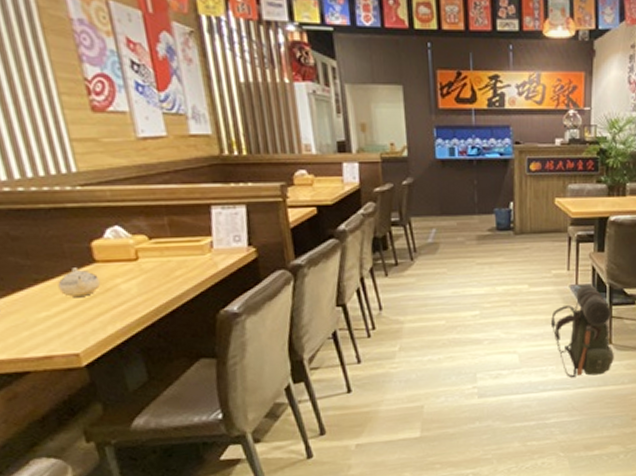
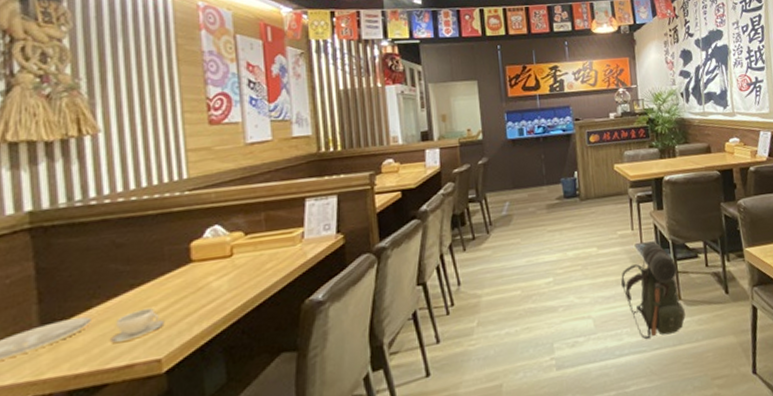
teacup: none [24,304,77,335] -> present [111,307,165,343]
teapot: present [58,268,101,298] -> none [152,269,194,300]

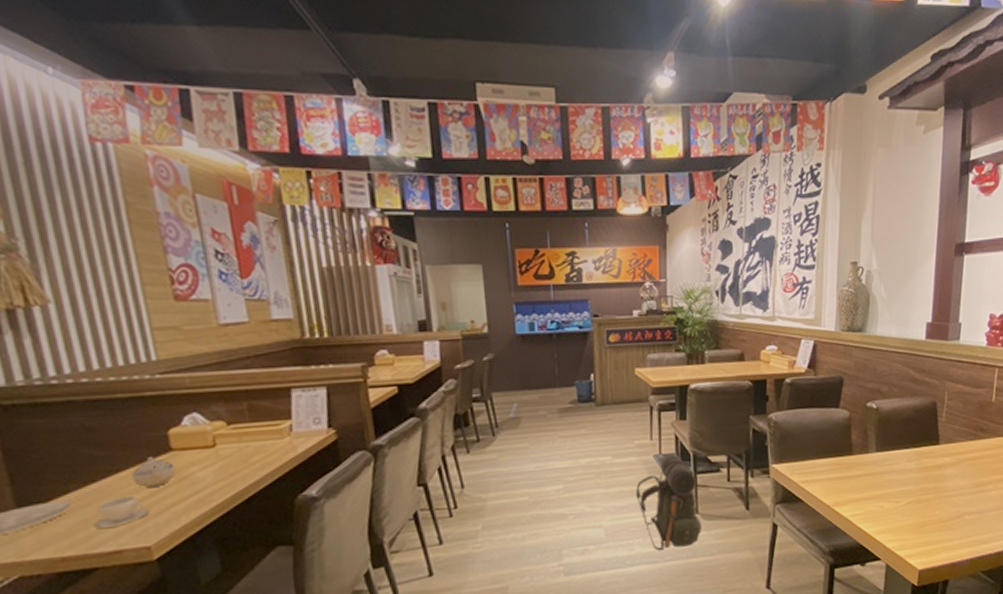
teapot: none [152,269,194,300] -> present [132,457,177,488]

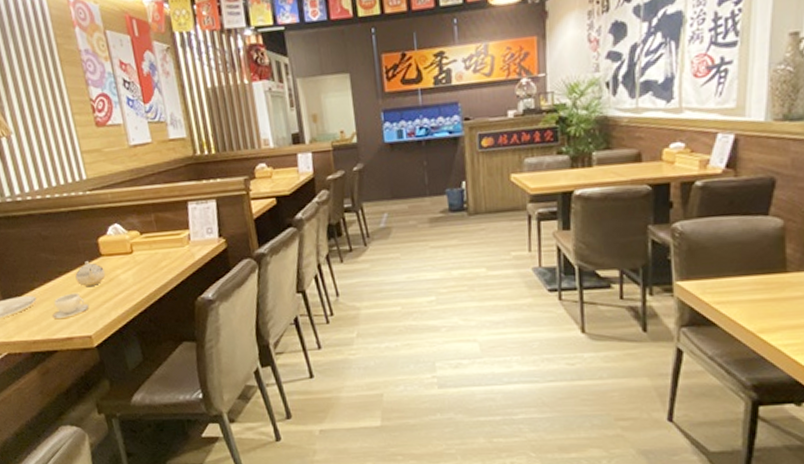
backpack: present [635,452,702,550] -> none [512,266,589,369]

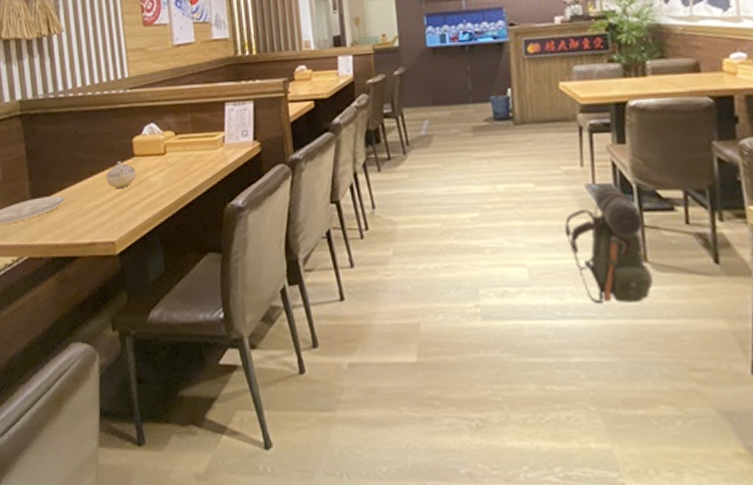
teacup: present [52,292,89,320] -> none [79,194,116,223]
backpack: none [512,266,589,369] -> present [564,183,653,303]

